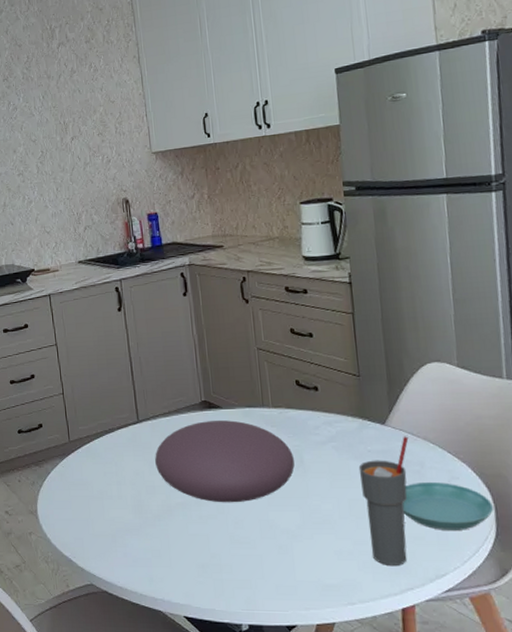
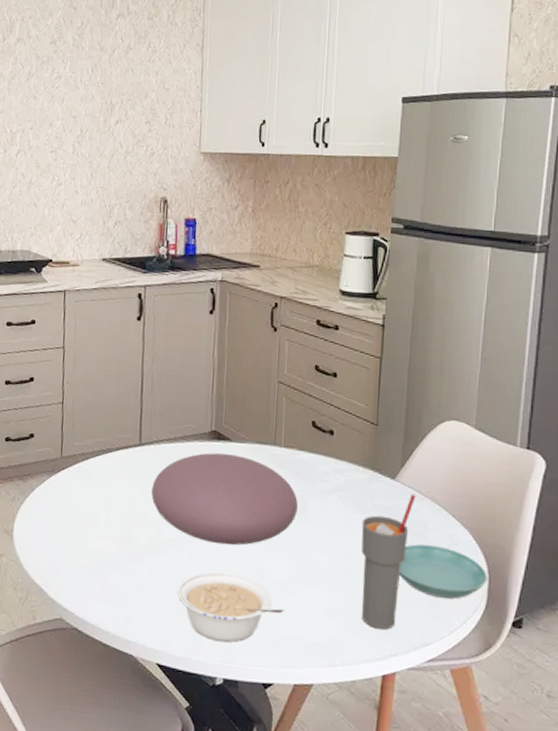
legume: none [193,529,297,591] -> present [177,572,285,642]

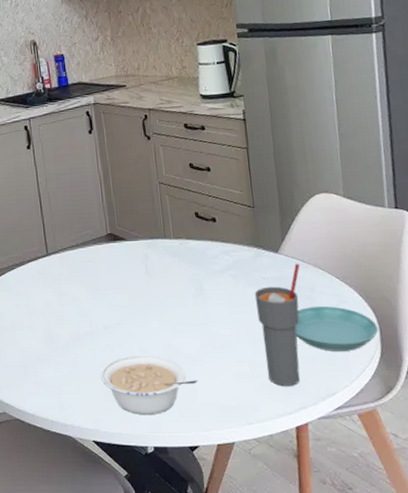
decorative bowl: present [151,452,298,546] -> none [64,252,195,331]

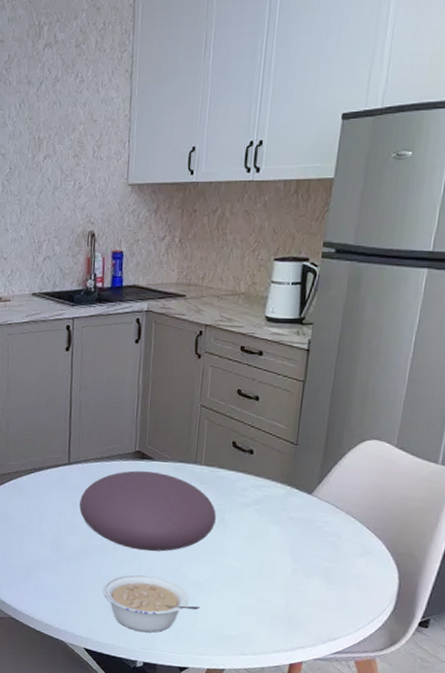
decorative bowl: none [64,252,195,331] -> present [79,470,216,552]
cup: present [254,263,301,386] -> none [273,507,332,626]
saucer: present [295,305,379,351] -> none [310,552,398,601]

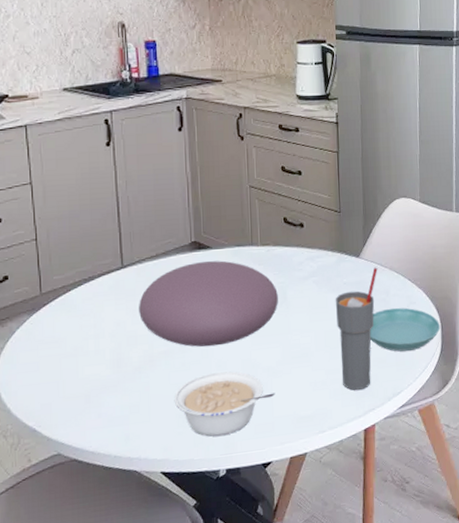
cup: none [273,507,332,626] -> present [335,267,378,390]
saucer: none [310,552,398,601] -> present [369,307,441,352]

